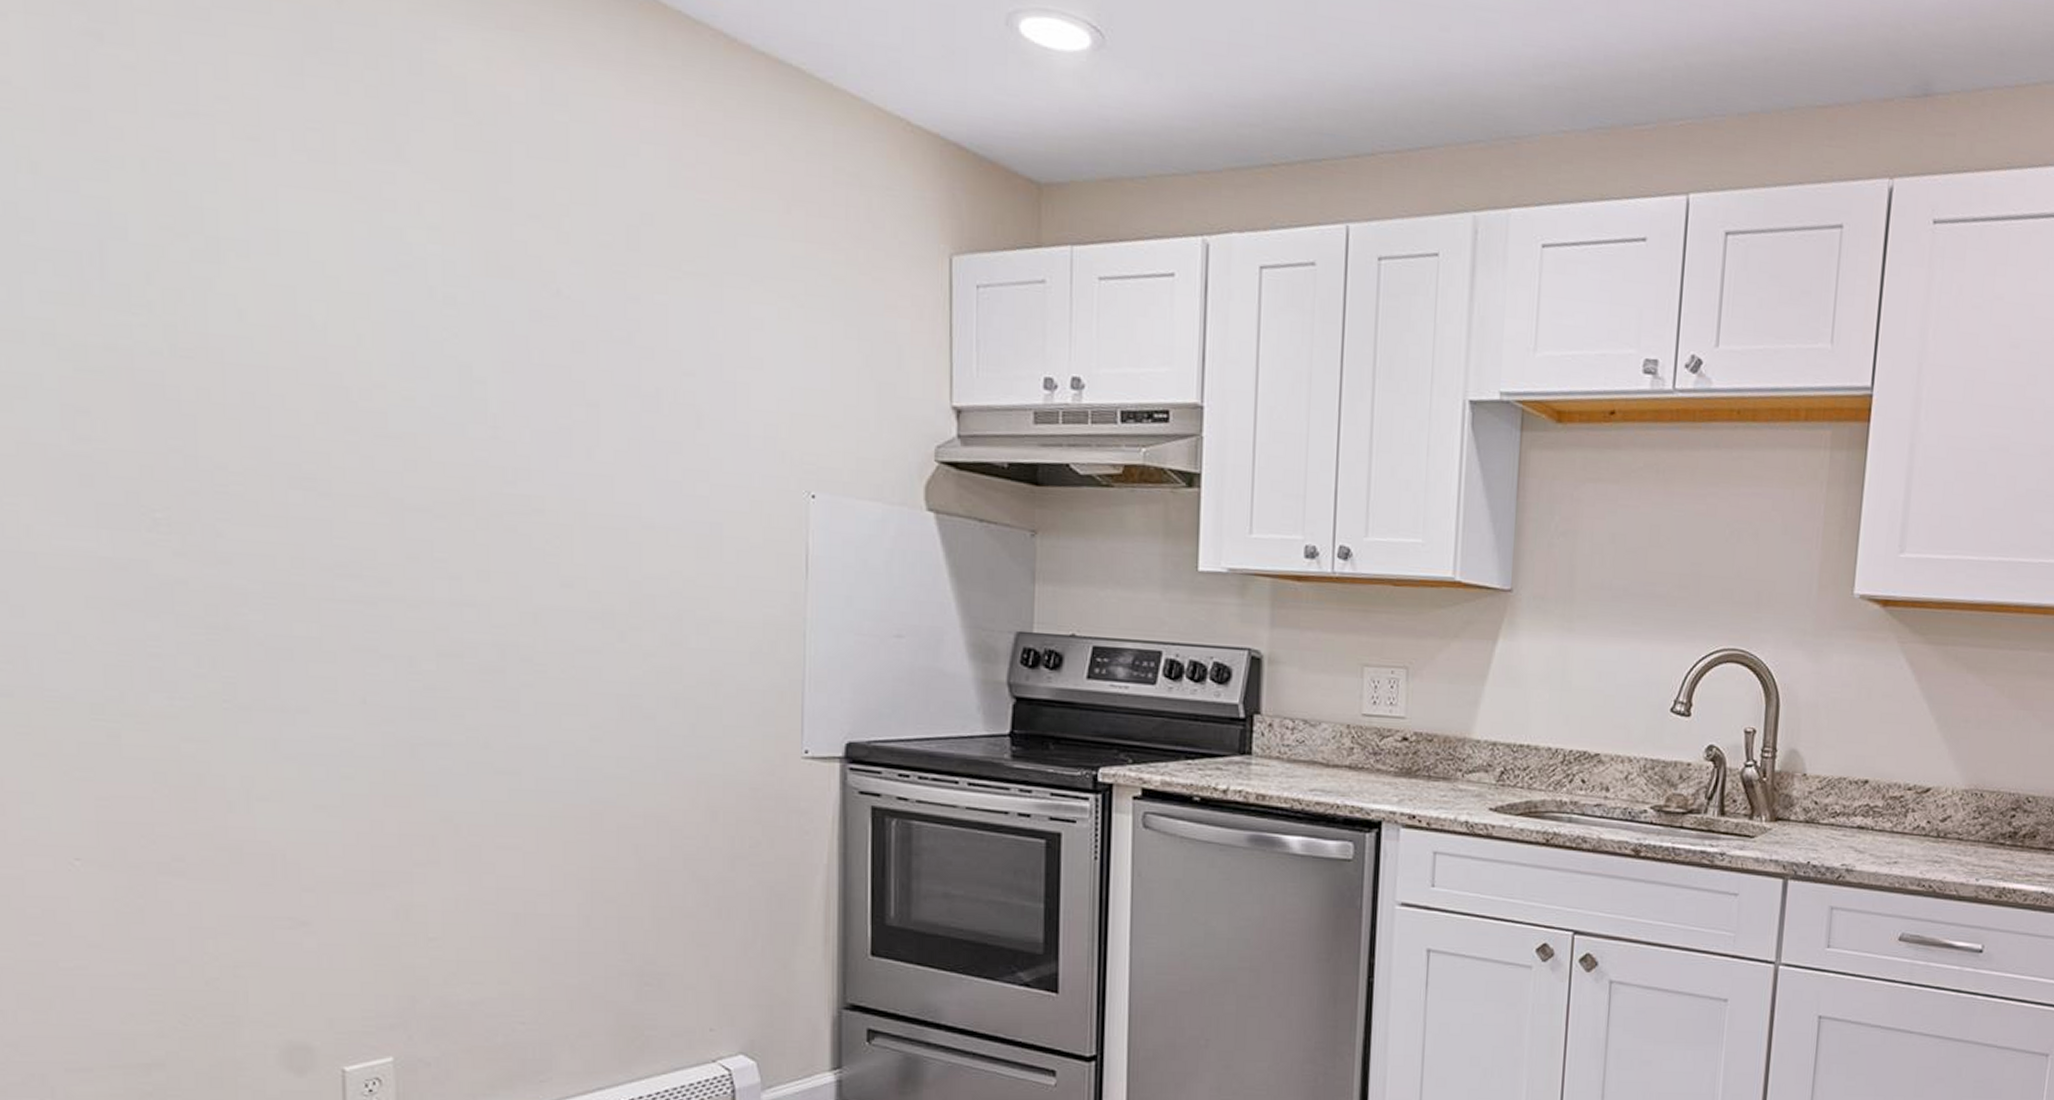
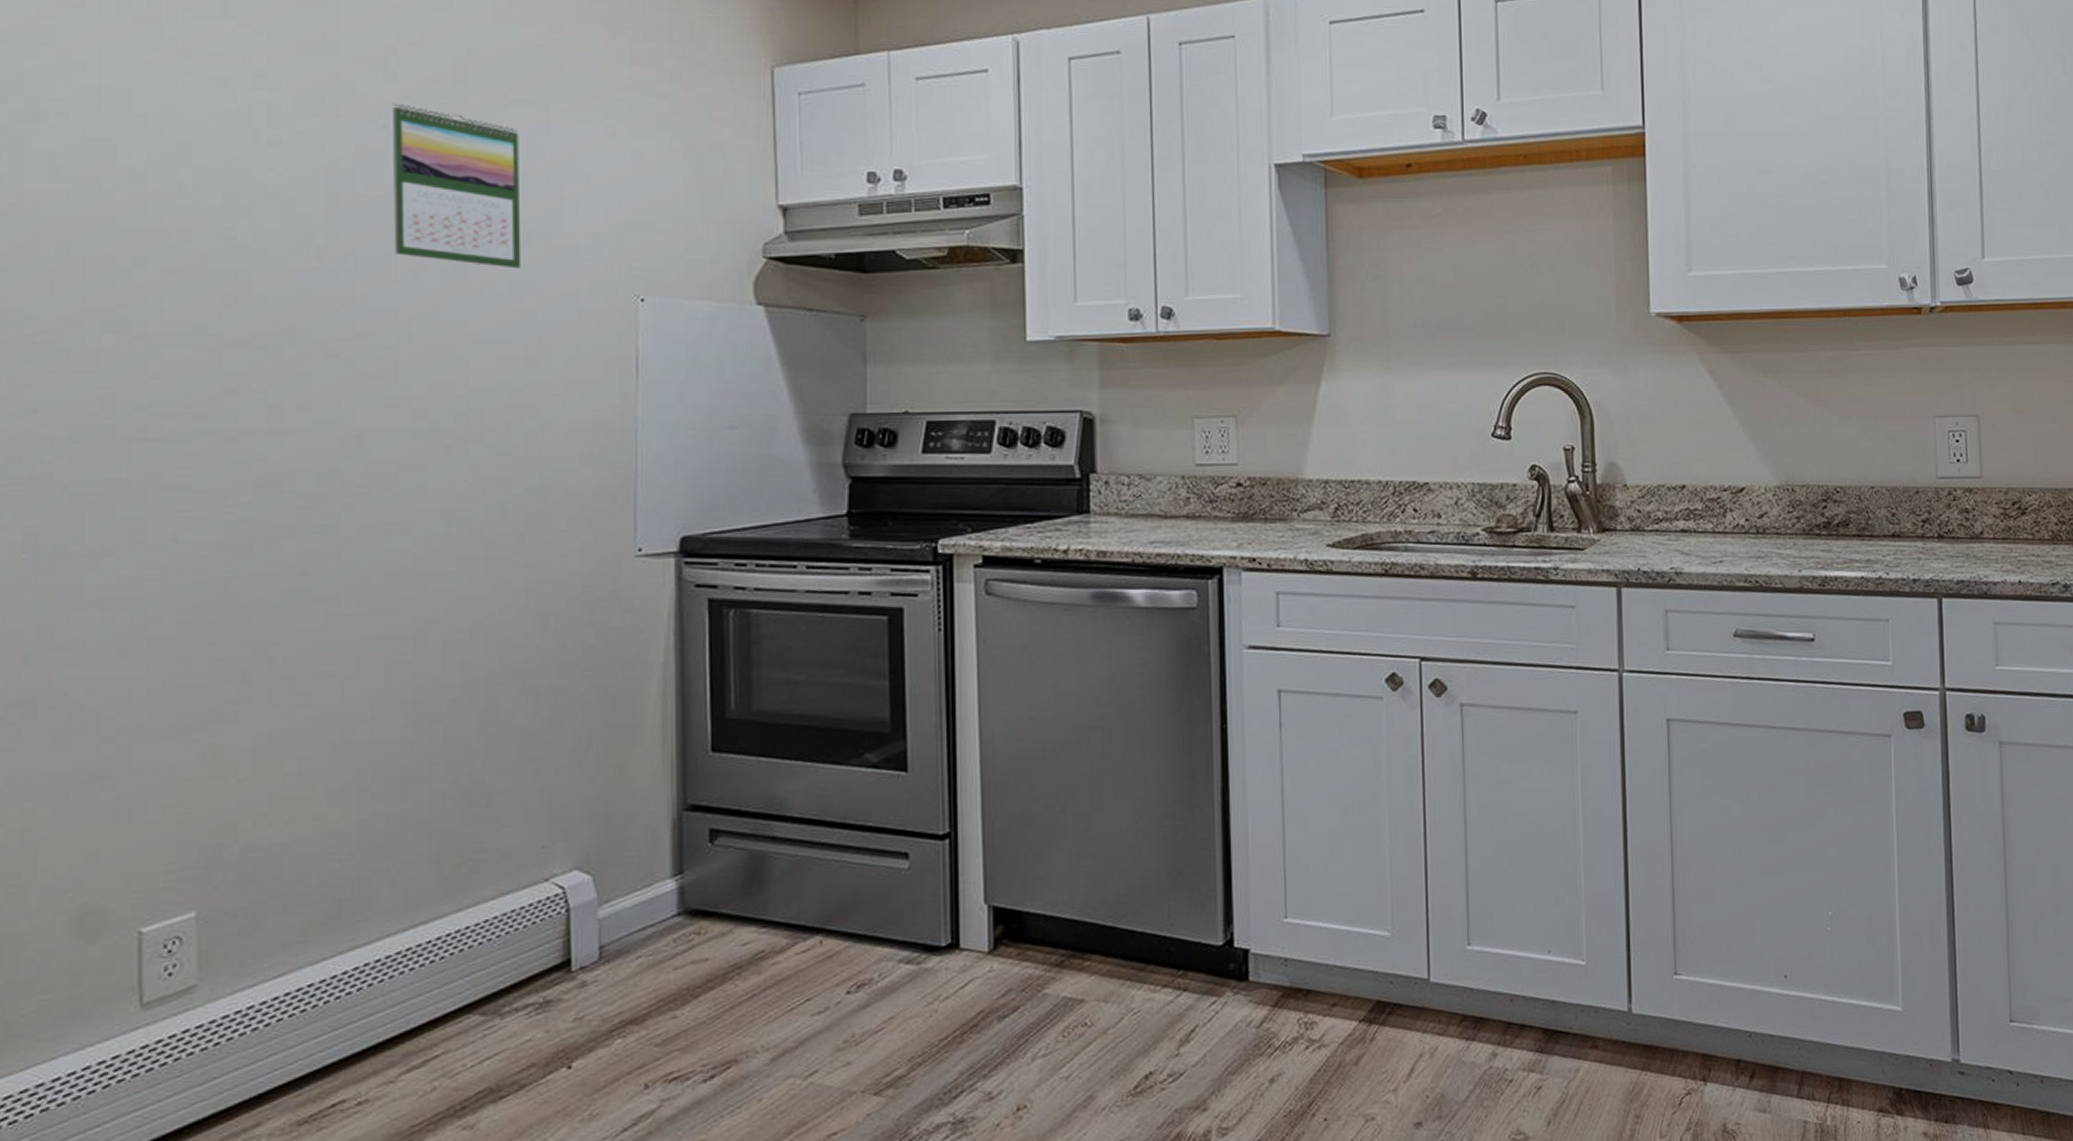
calendar: none [567,267,694,454] -> present [393,103,522,269]

